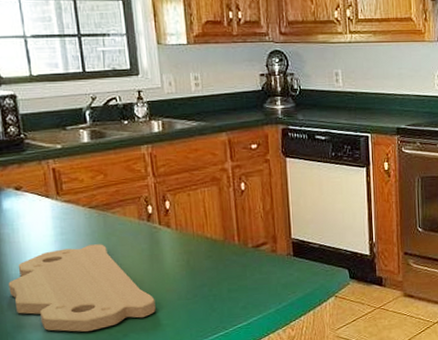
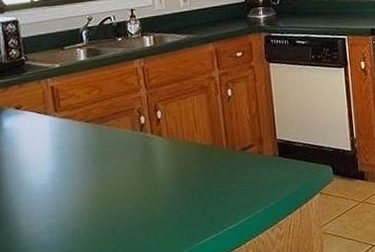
cutting board: present [8,244,156,332] -> none [7,156,149,245]

